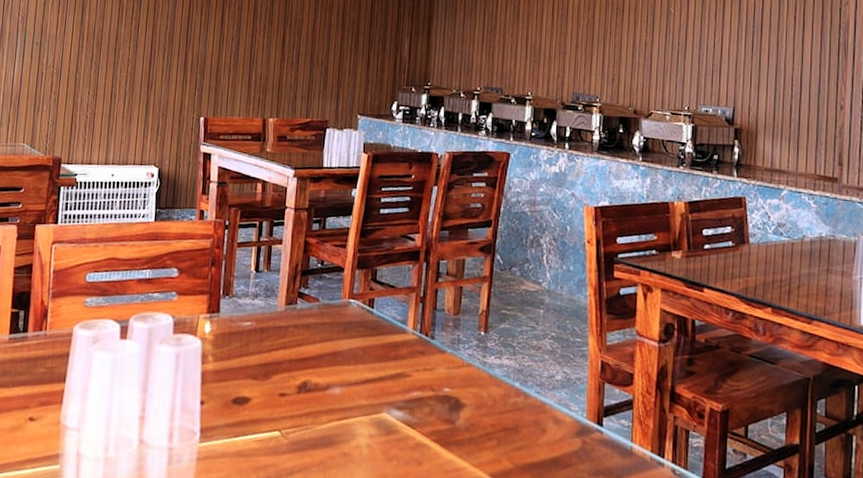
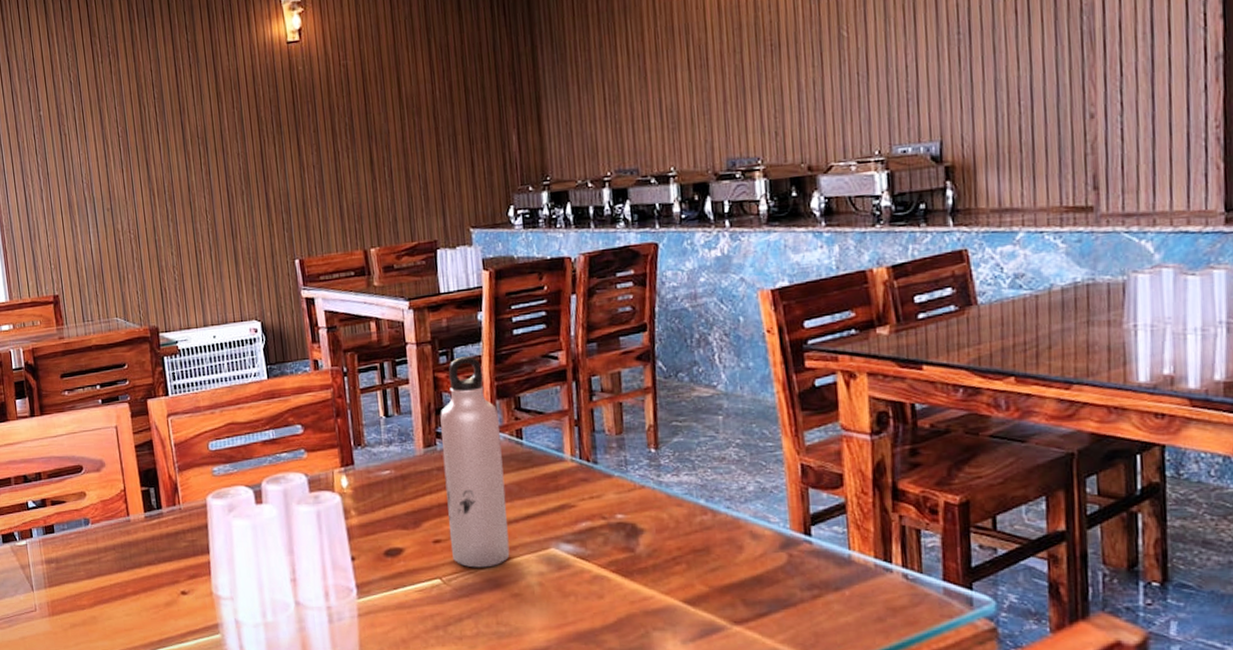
water bottle: none [294,226,357,425] -> present [440,356,510,568]

